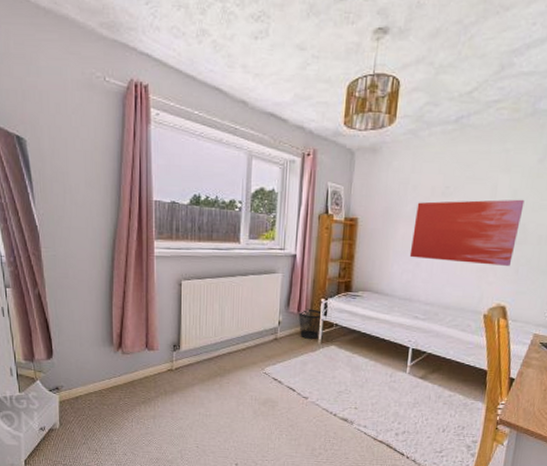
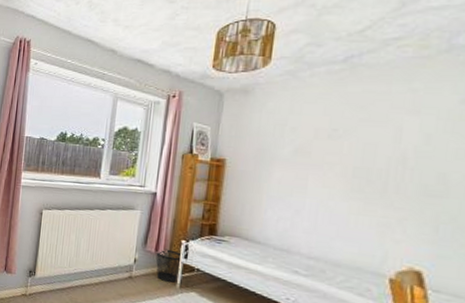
wall art: present [409,199,525,266] -> none [287,144,443,223]

